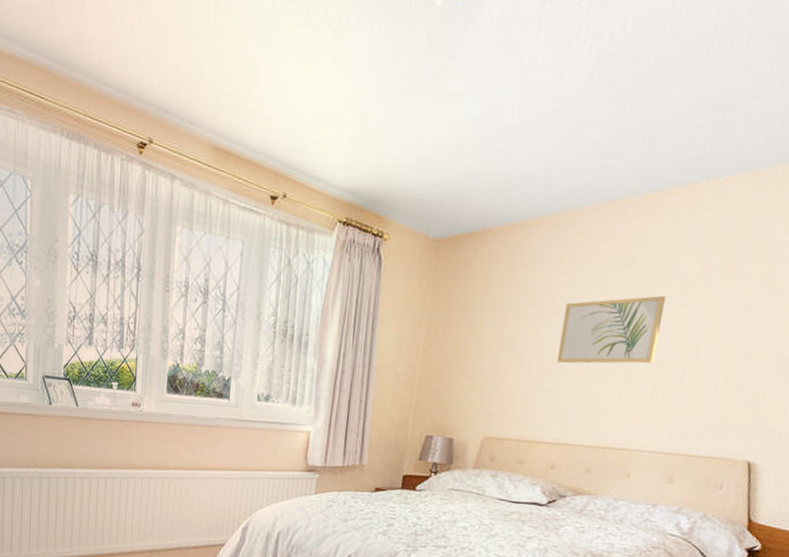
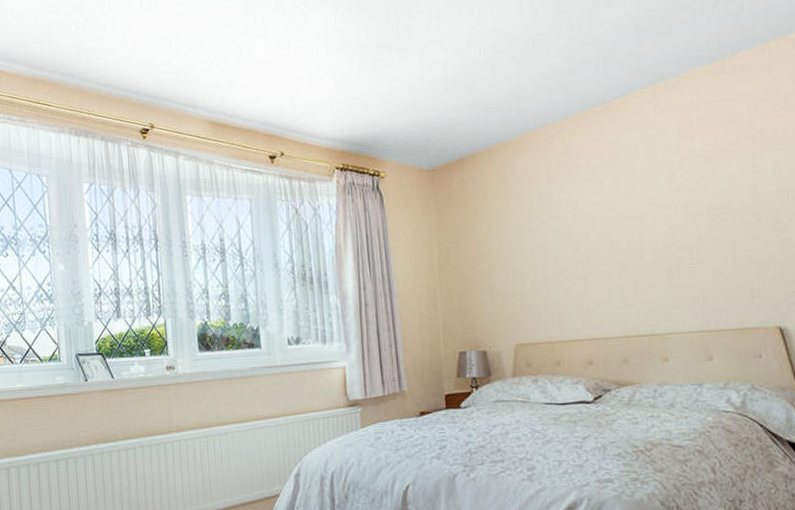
wall art: present [556,296,666,364] -> none [564,187,661,263]

